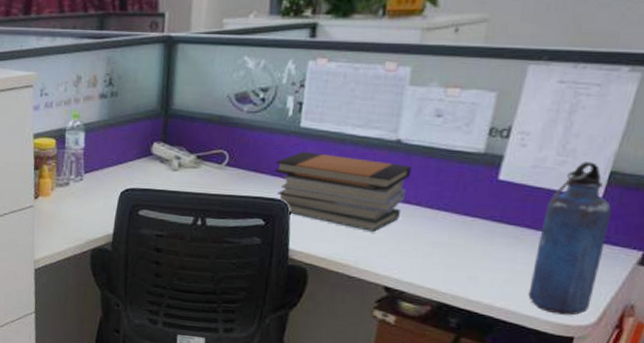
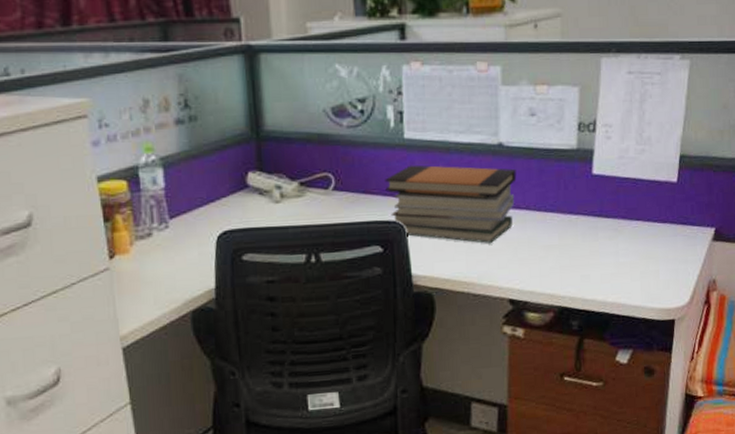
water bottle: present [528,162,612,316] -> none [633,148,687,300]

